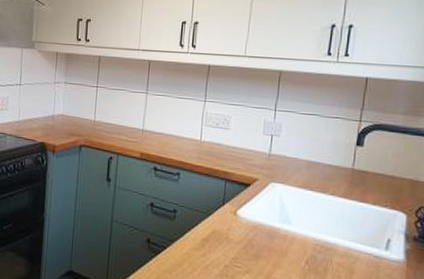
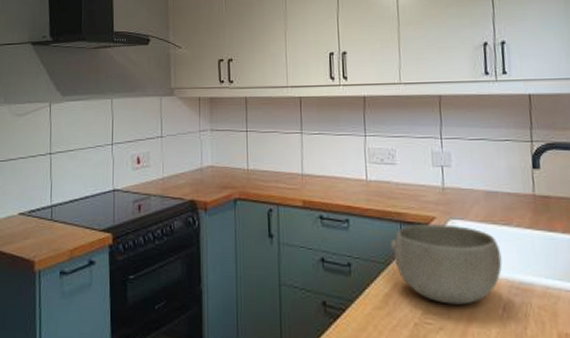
bowl: none [214,183,313,255] -> present [390,224,503,305]

